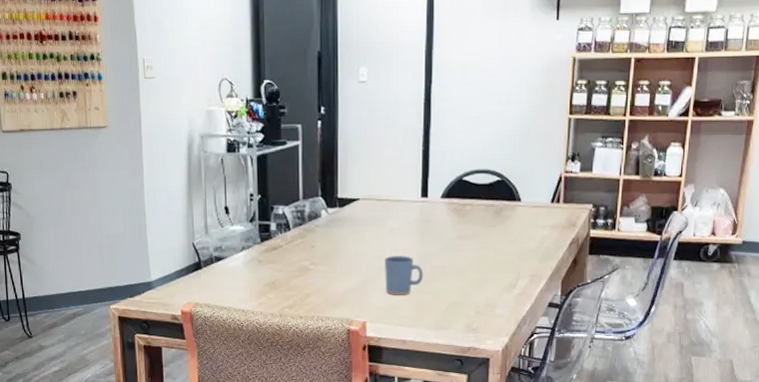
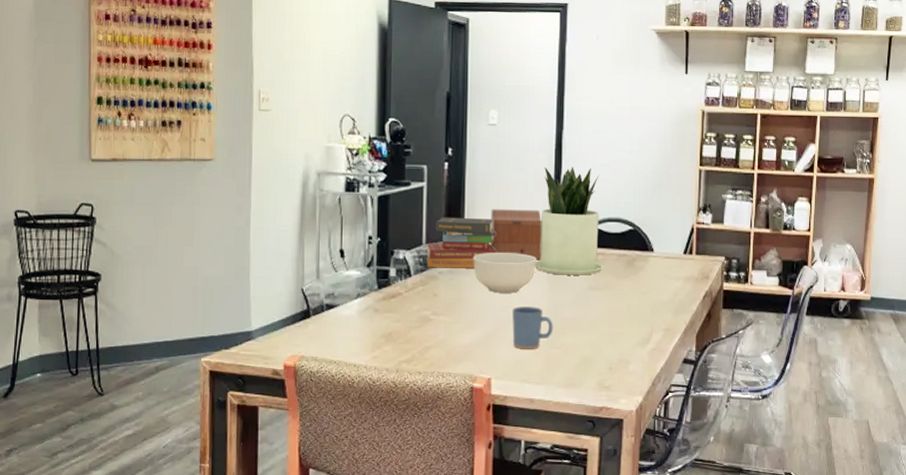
books: none [303,173,369,222] -> present [426,217,496,268]
bowl: none [347,205,408,244] -> present [473,252,537,293]
sewing box: none [363,164,412,212] -> present [490,209,543,260]
planter: none [405,120,471,226] -> present [535,167,603,275]

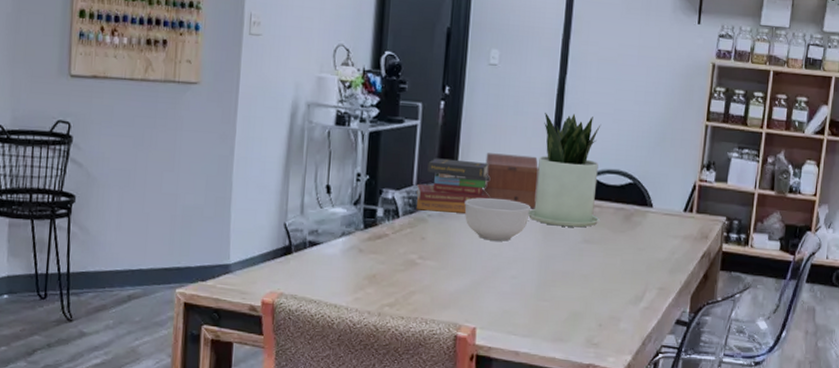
mug: present [512,307,553,349] -> none [500,255,544,301]

